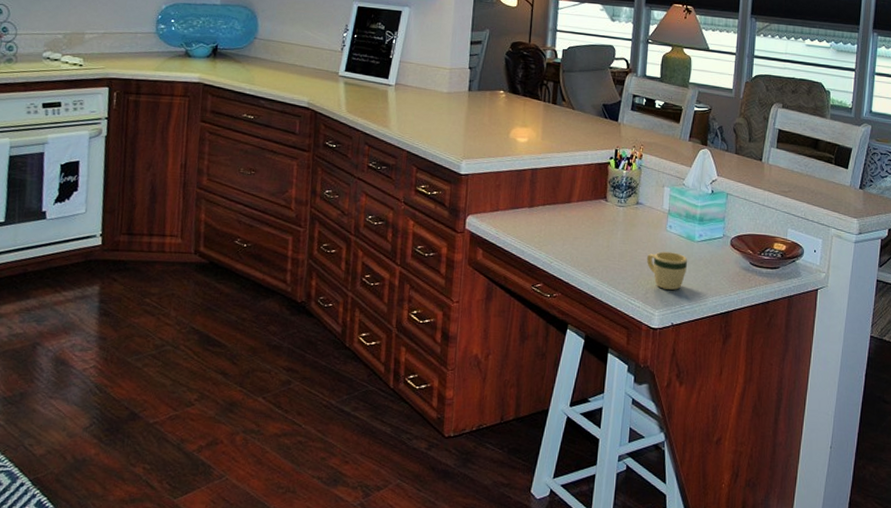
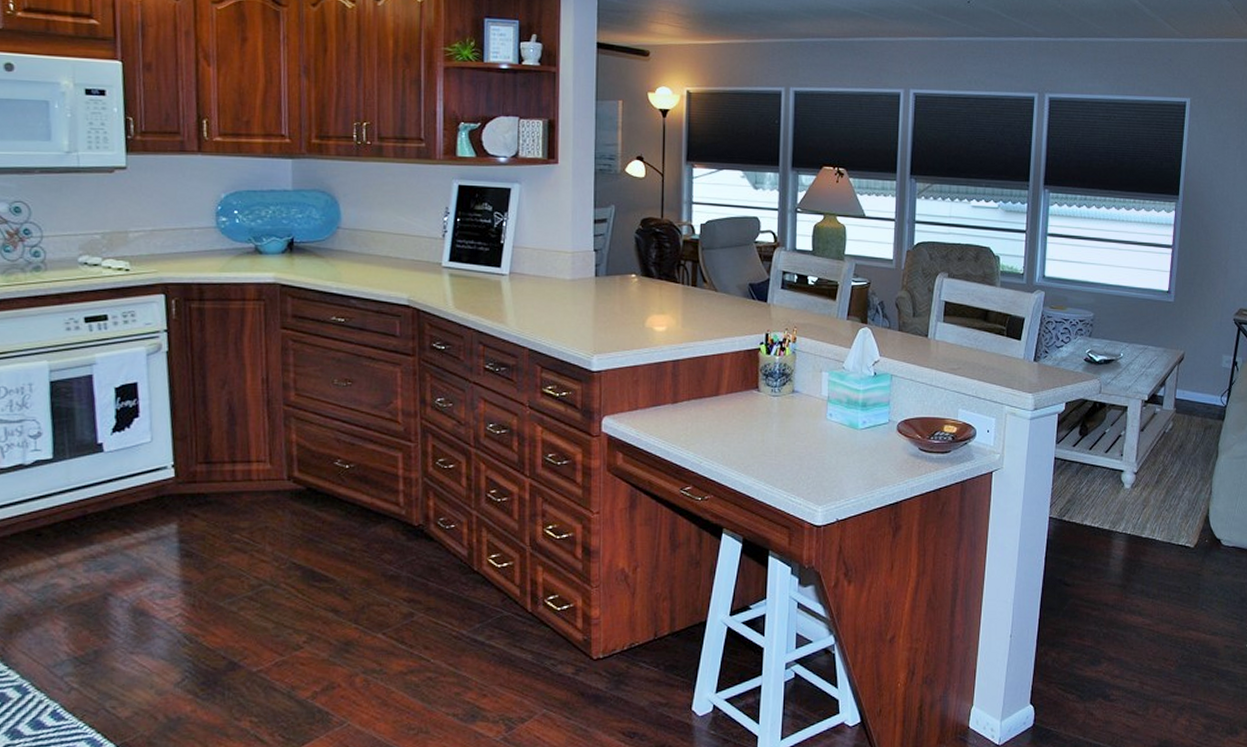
mug: present [646,251,688,290] -> none [806,442,852,483]

